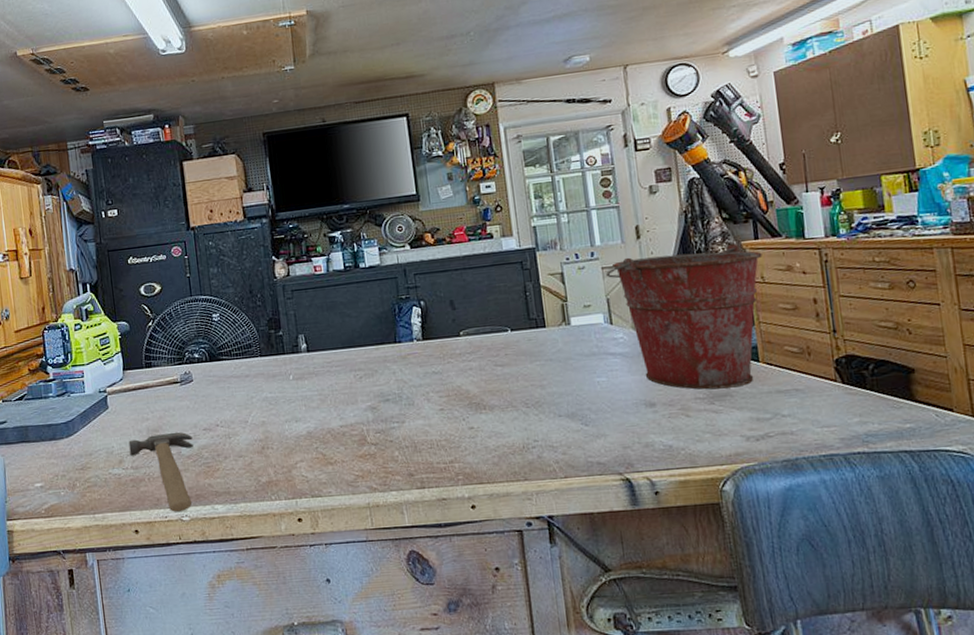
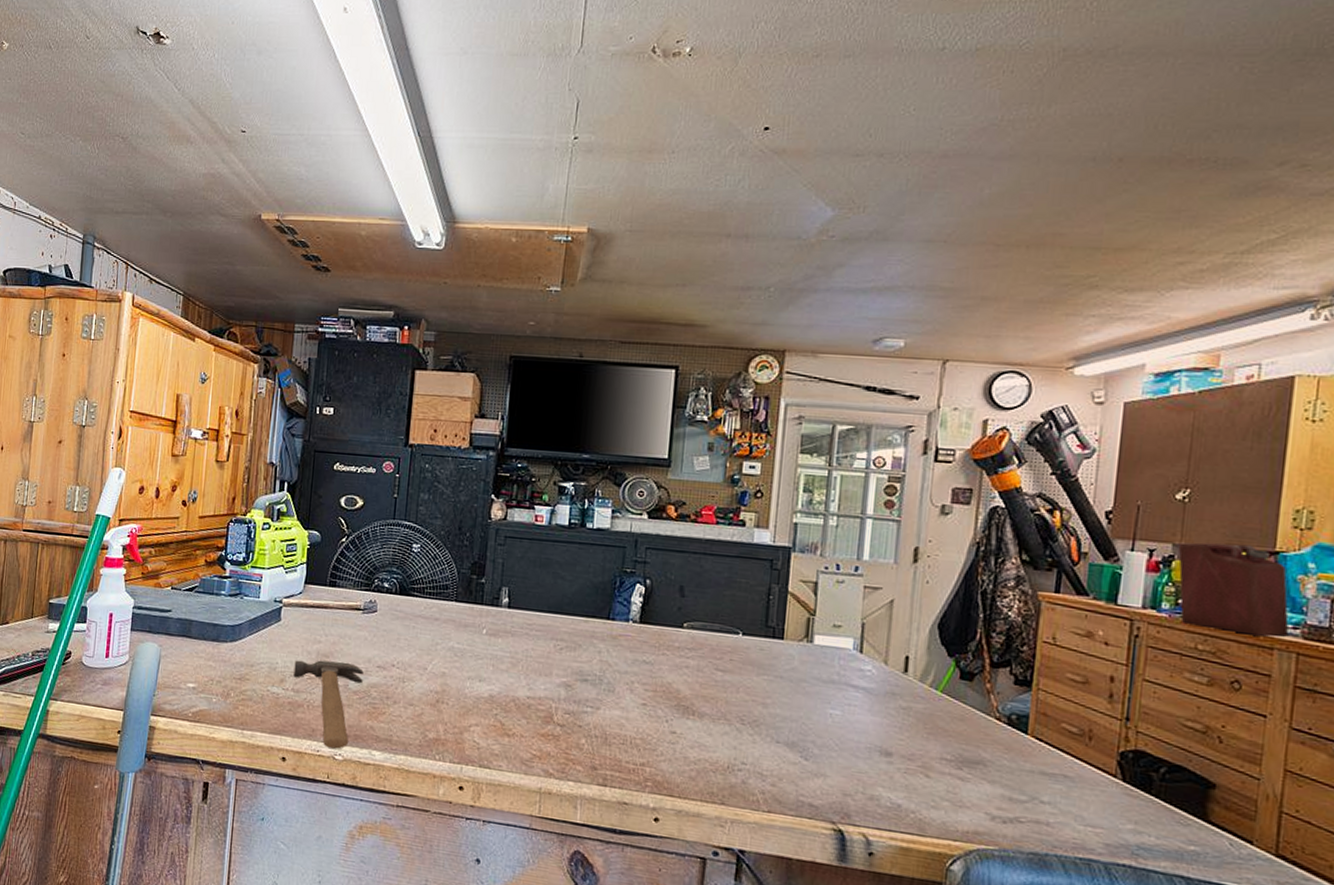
bucket: present [606,244,763,390] -> none [868,581,1060,758]
jerry can: none [841,167,942,244] -> present [1178,542,1290,638]

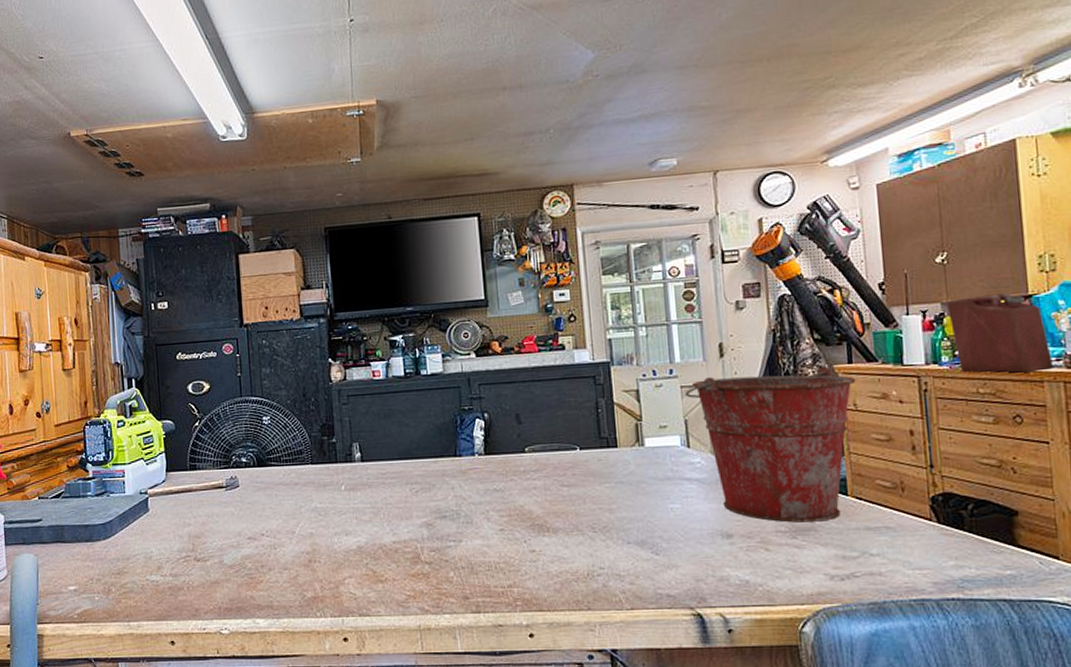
claw hammer: present [293,660,364,749] -> none [168,539,236,624]
bucket: none [868,581,1060,758] -> present [686,367,856,523]

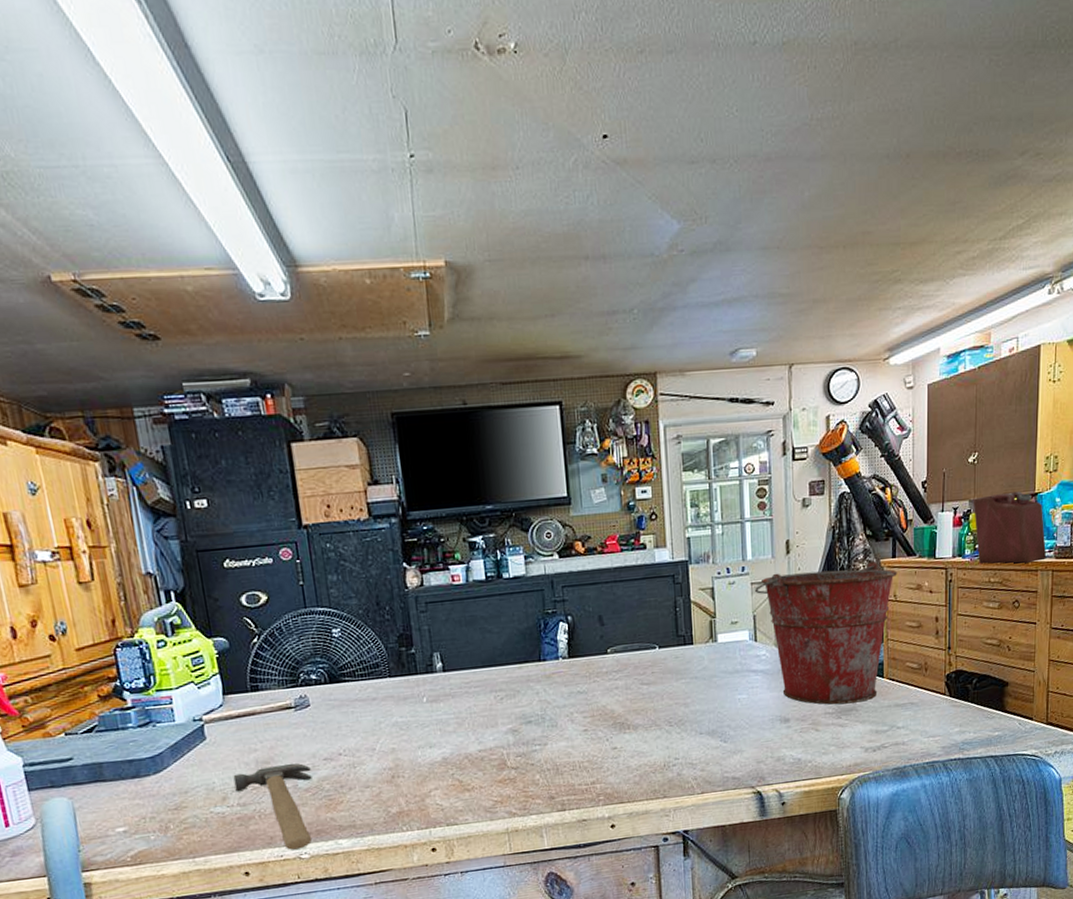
claw hammer: none [168,539,236,624] -> present [233,763,312,850]

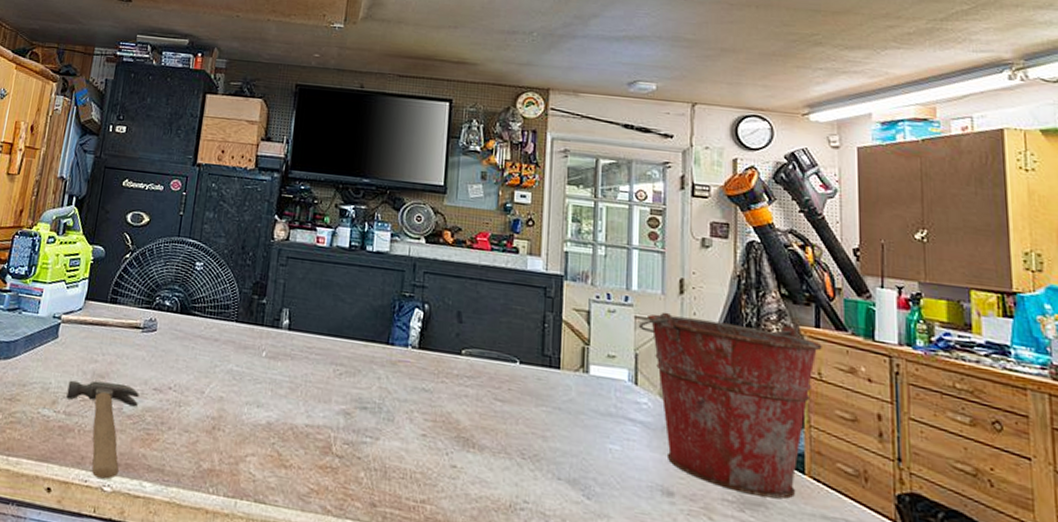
jerry can: present [973,491,1047,565] -> none [923,281,1039,378]

